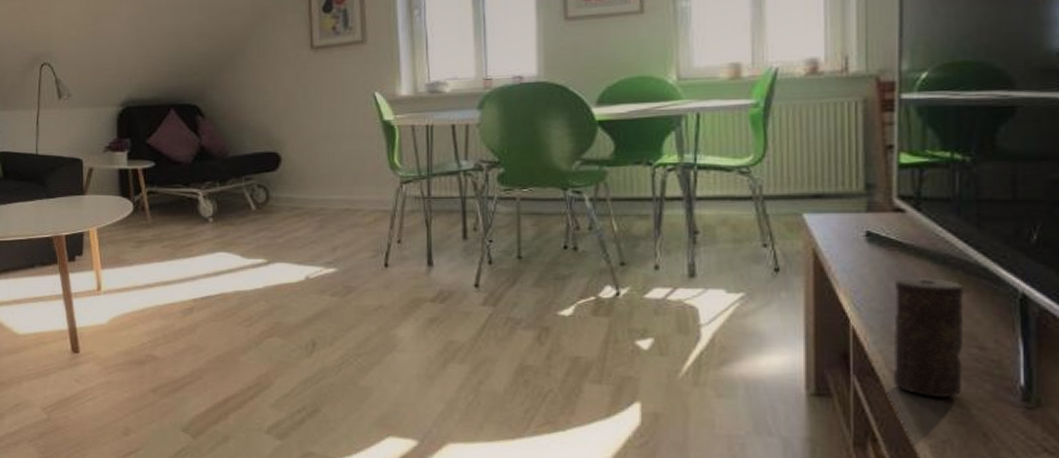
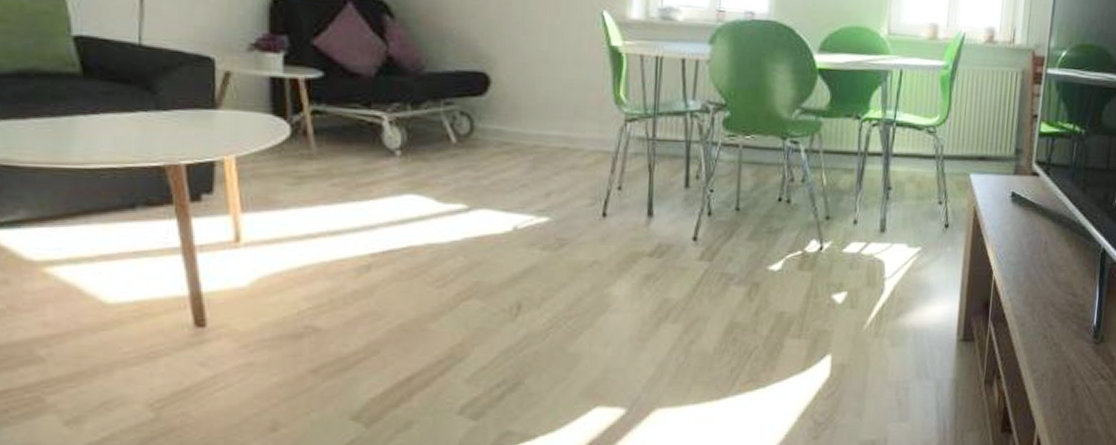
candle: present [892,276,964,397] -> none [1016,233,1069,337]

